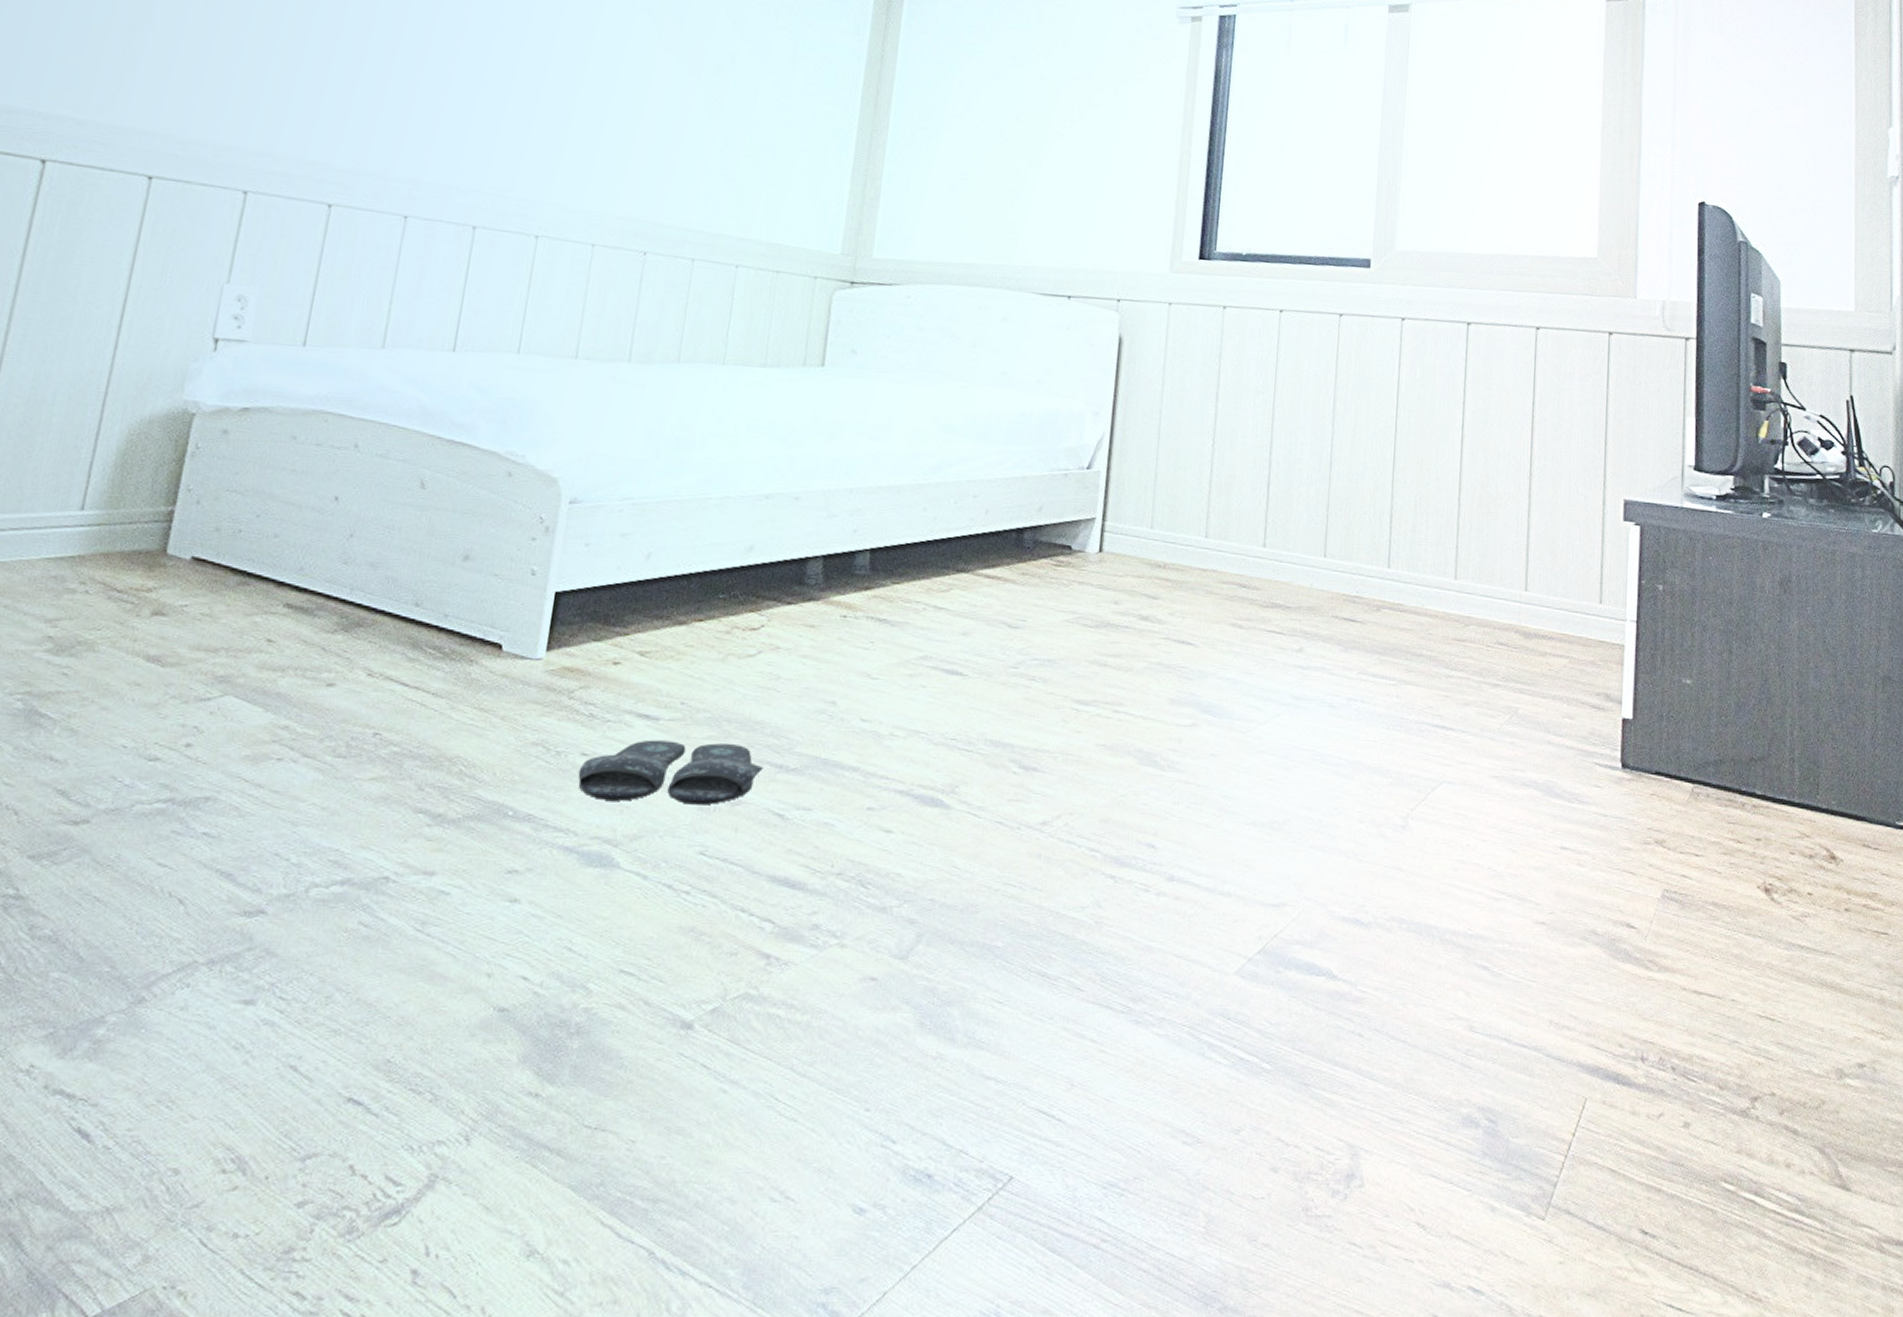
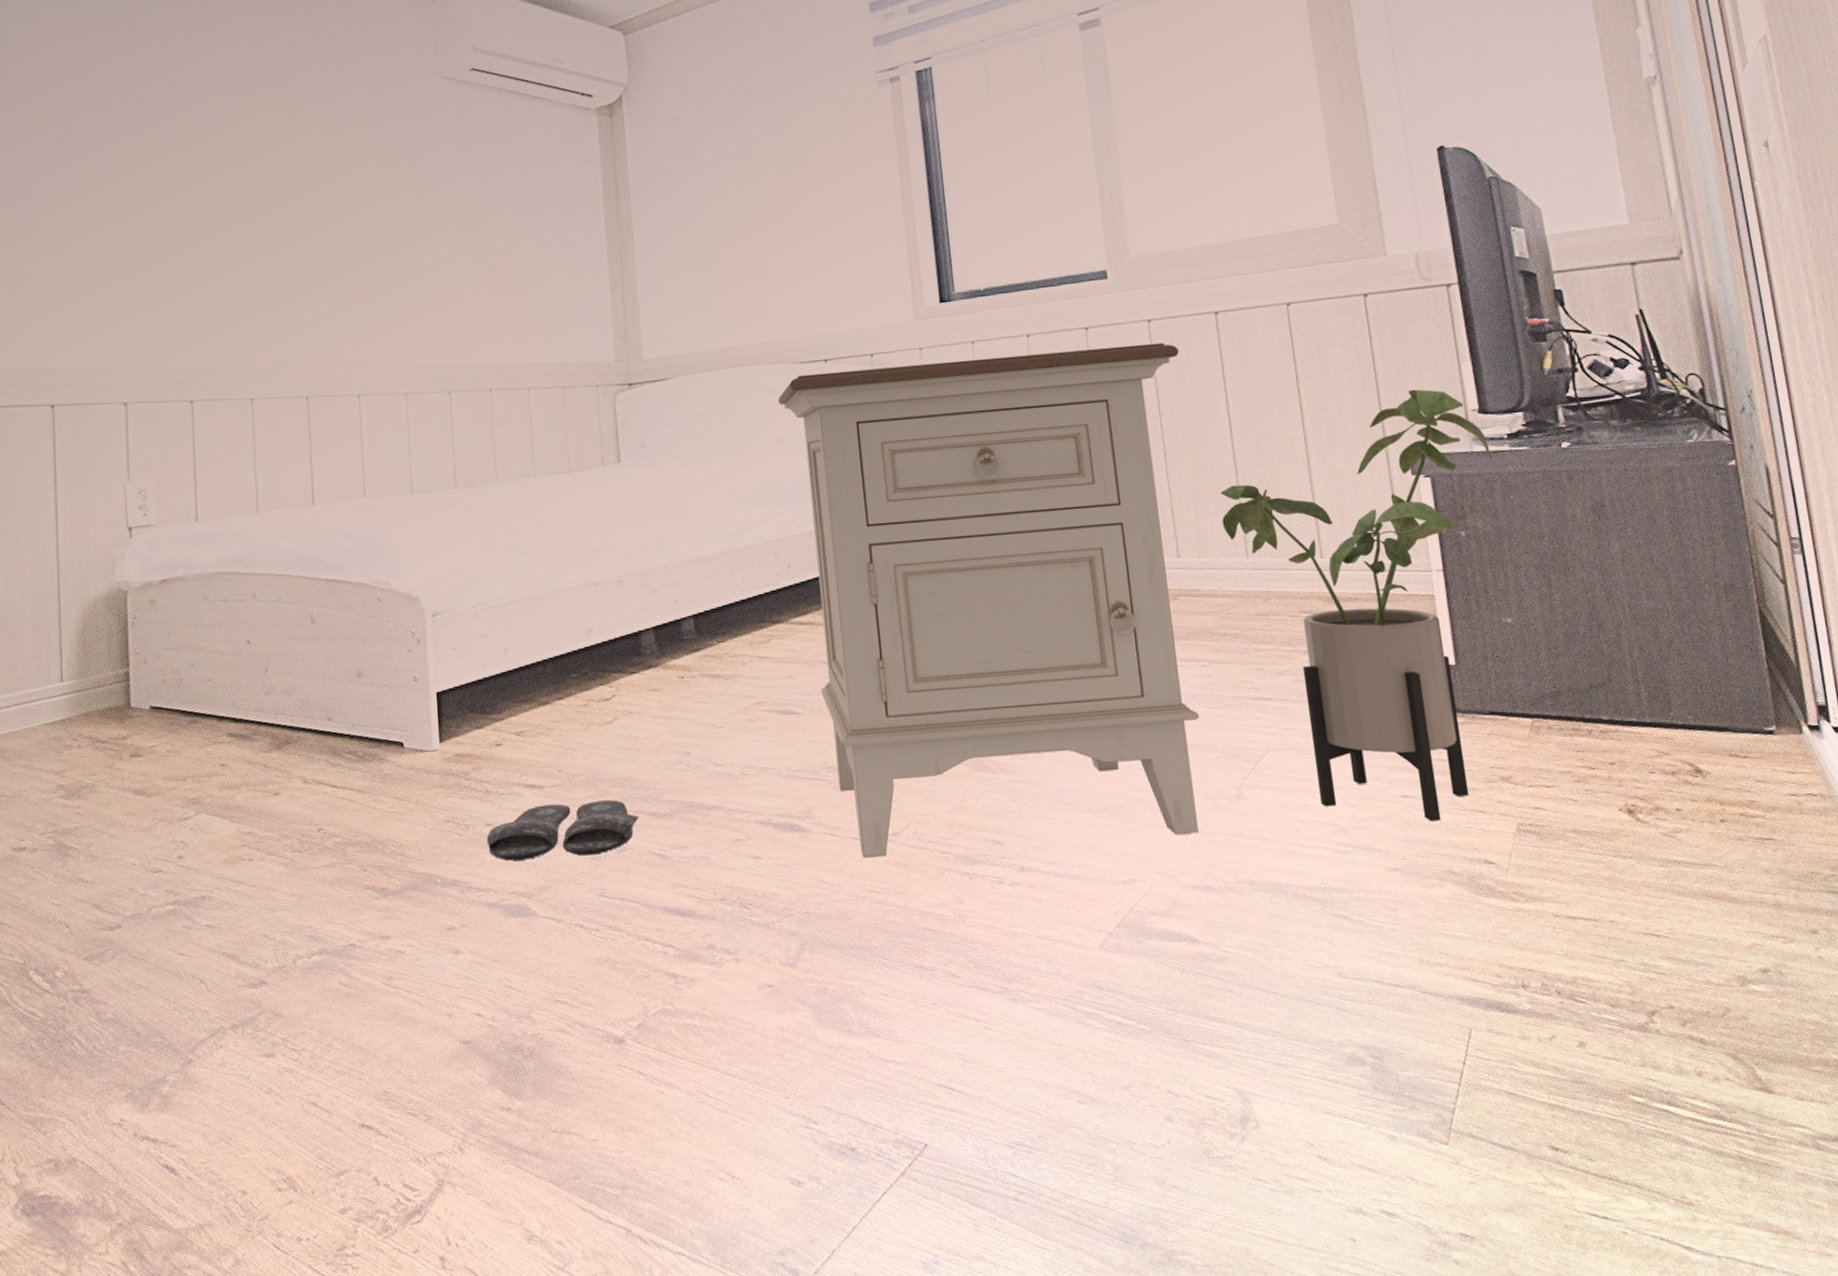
nightstand: none [993,307,1426,861] -> present [777,342,1200,858]
house plant: none [1437,435,1700,878] -> present [1220,389,1493,822]

